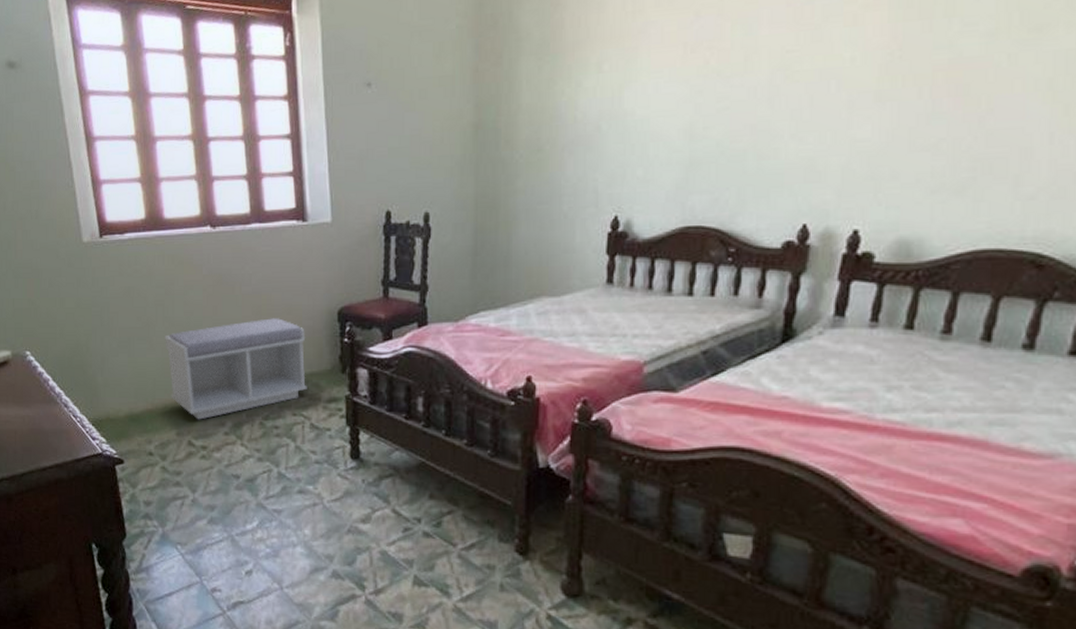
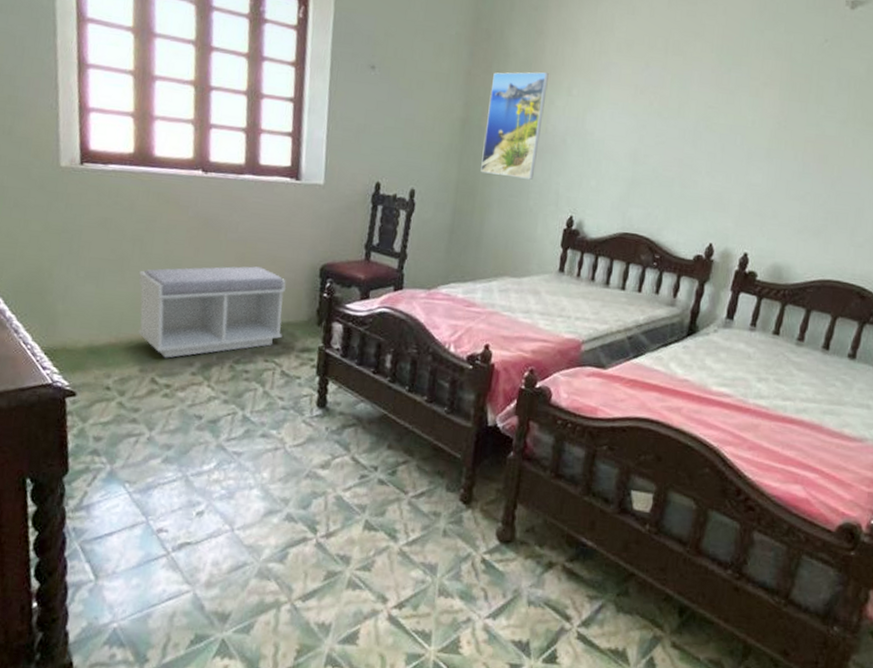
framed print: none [501,50,572,182] -> present [481,72,549,180]

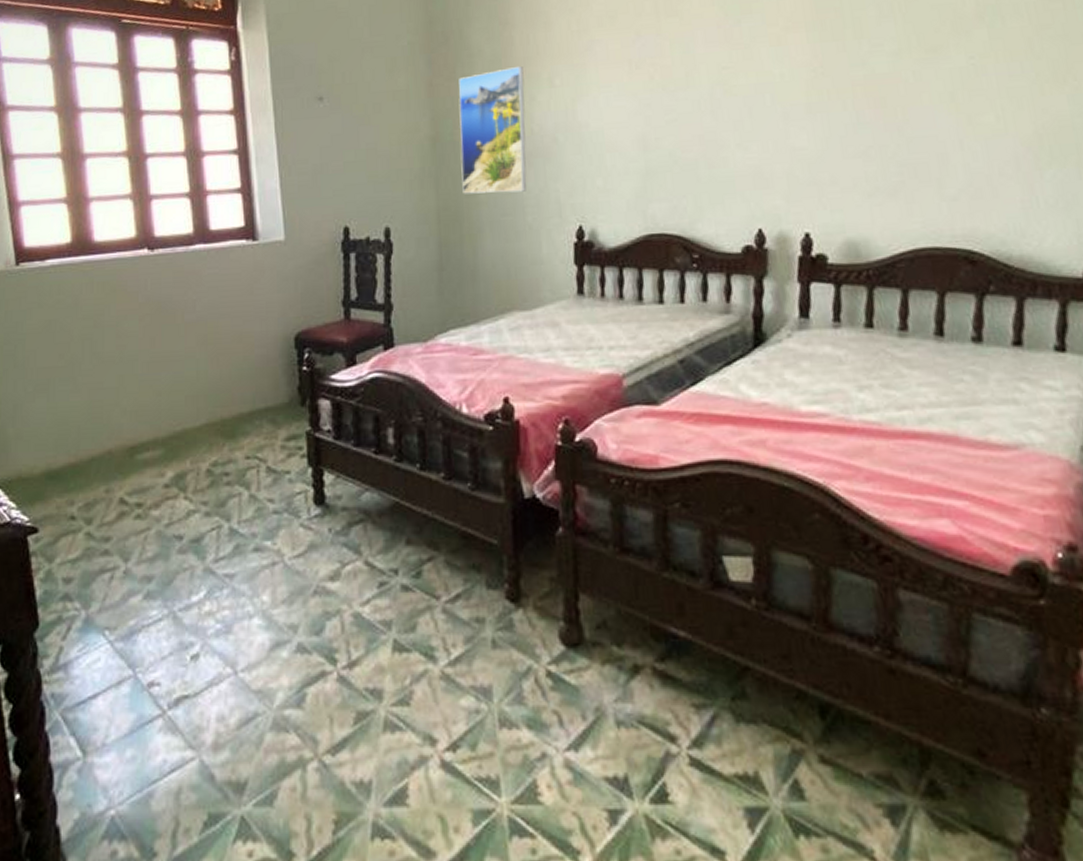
bench: present [138,266,287,358] -> none [92,347,262,472]

